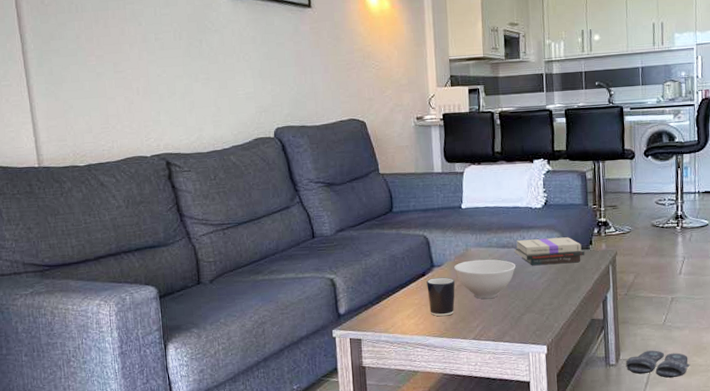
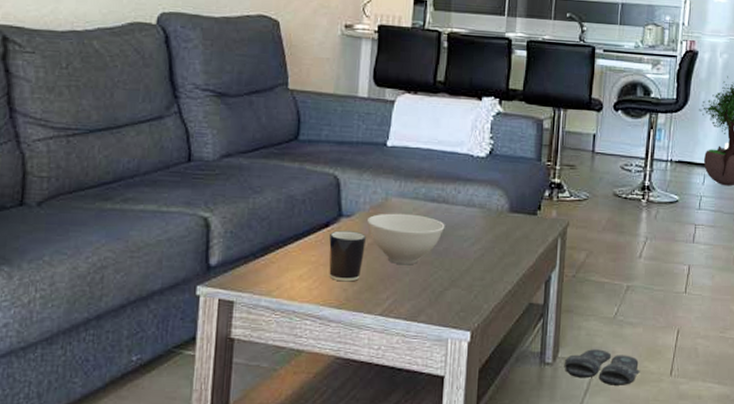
books: present [514,237,585,265] -> none [445,195,531,229]

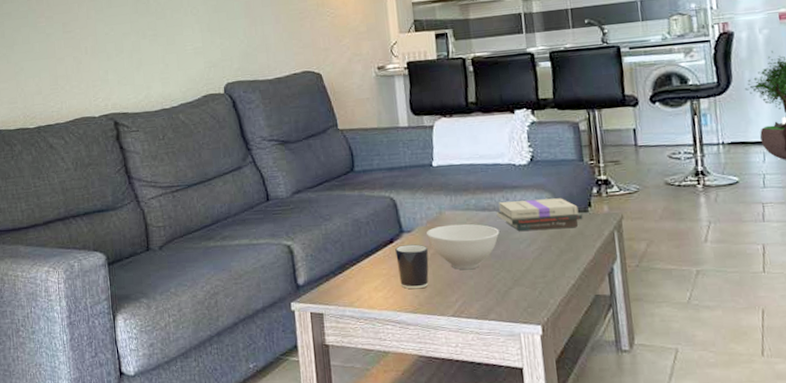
books: none [445,195,531,229] -> present [496,198,583,231]
slippers: present [565,349,641,385] -> none [643,334,728,369]

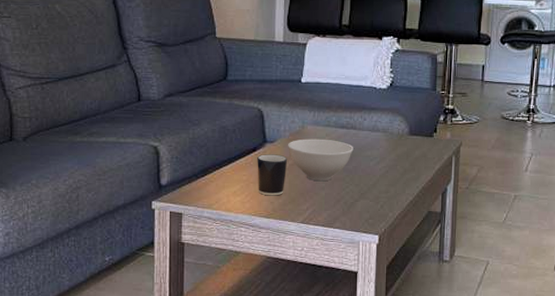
books: present [496,198,583,231] -> none [353,122,428,149]

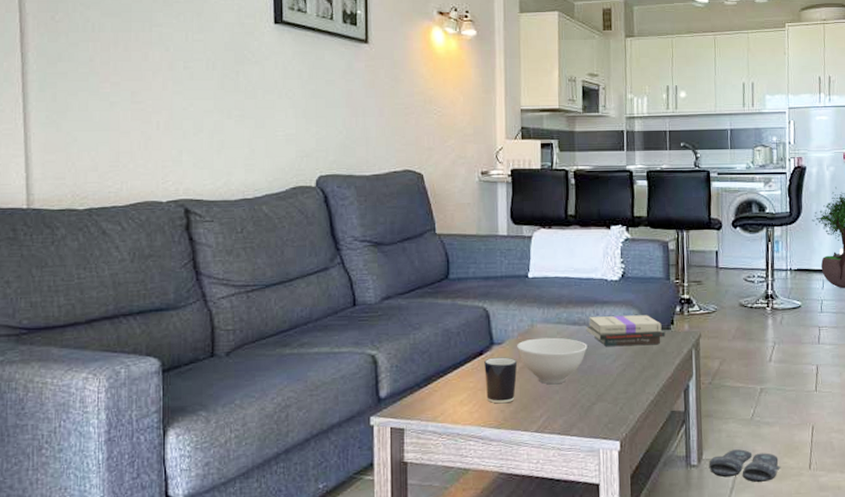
books: none [353,122,428,149] -> present [586,315,666,346]
slippers: none [461,249,528,279] -> present [709,449,781,482]

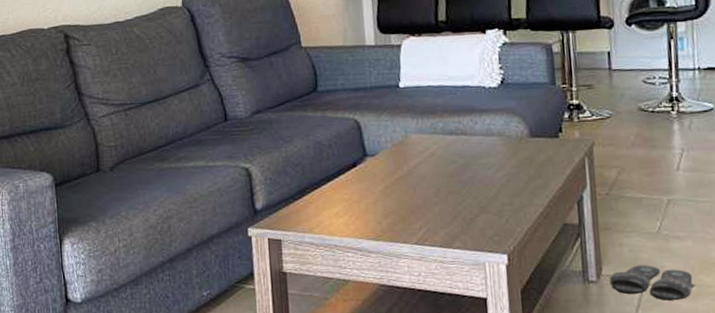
mug: present [484,357,518,404] -> none [358,168,393,216]
bowl: present [516,337,588,385] -> none [390,148,467,196]
books: present [586,315,666,346] -> none [464,122,554,156]

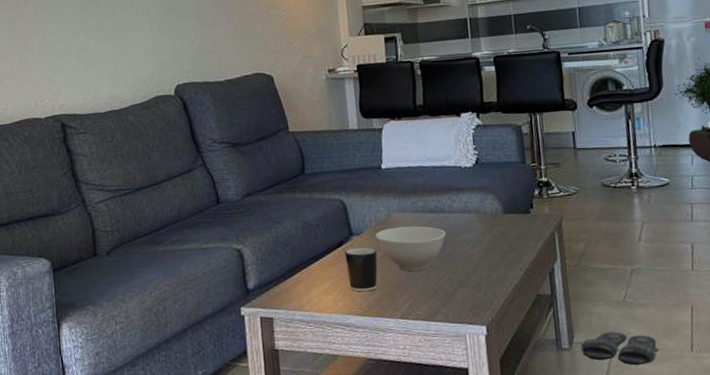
mug: none [358,168,393,216] -> present [345,246,378,292]
bowl: none [390,148,467,196] -> present [374,225,446,272]

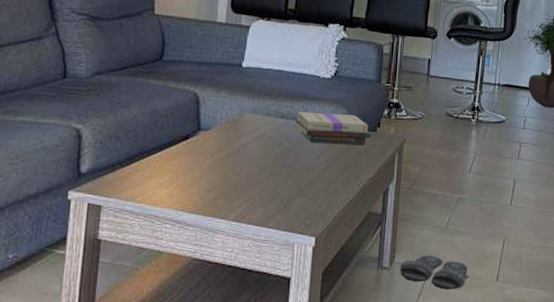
mug: present [345,246,378,292] -> none [188,143,223,190]
bowl: present [374,225,446,272] -> none [222,127,294,176]
books: none [443,199,526,232] -> present [293,112,371,145]

